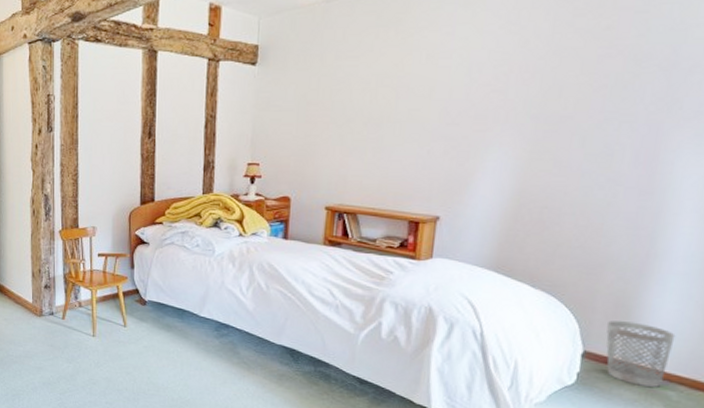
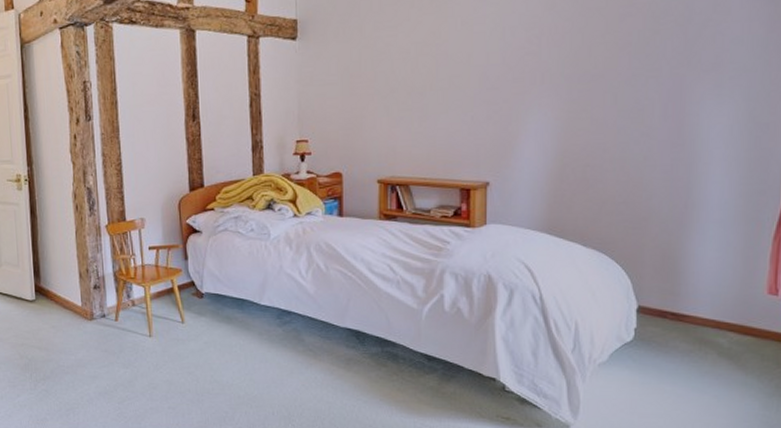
wastebasket: present [606,321,676,387] -> none [656,273,720,336]

